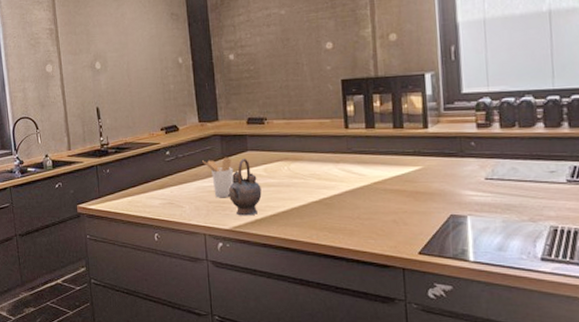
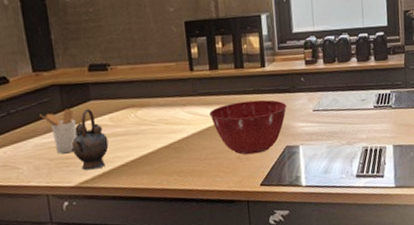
mixing bowl: none [364,162,453,219] -> present [209,100,287,155]

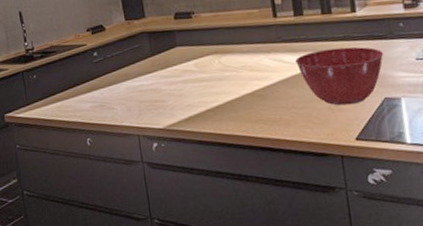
utensil holder: present [40,108,77,154] -> none [131,54,165,97]
teapot: present [71,109,109,171] -> none [159,55,194,114]

